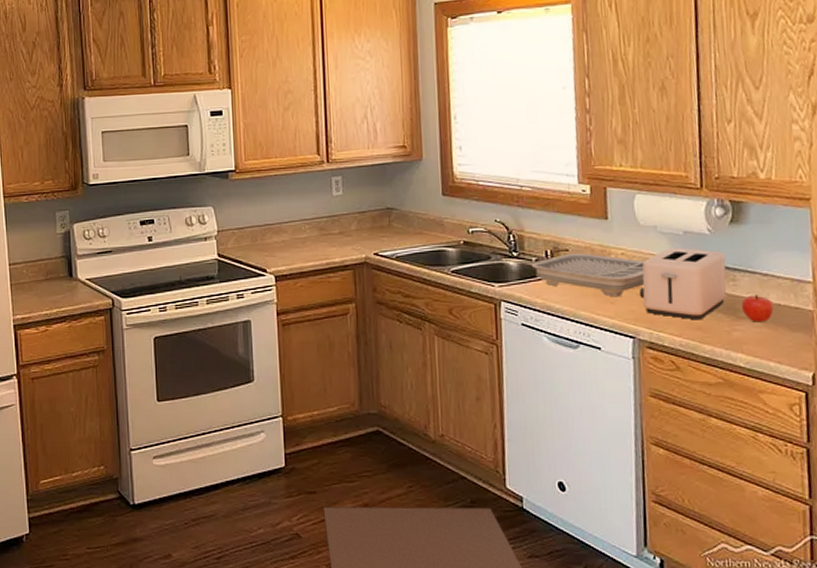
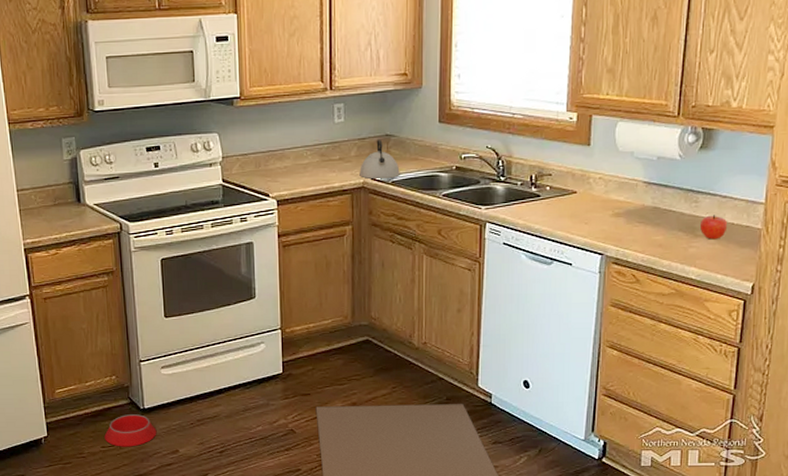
pet bowl: none [90,511,148,549] -> present [104,414,157,447]
kettle: none [361,212,404,255] -> present [359,139,400,180]
dish rack: present [531,252,645,297] -> none [516,177,620,218]
toaster: present [640,247,727,320] -> none [612,172,692,238]

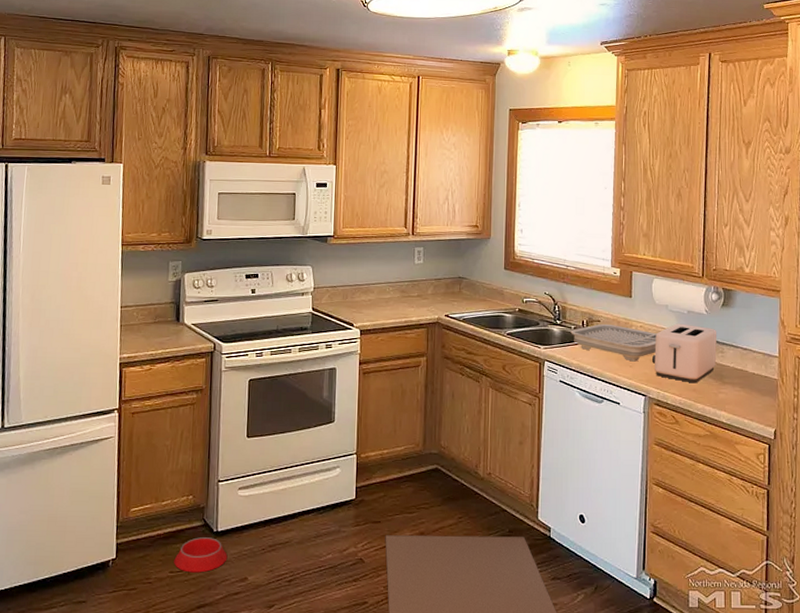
kettle: present [359,139,400,180] -> none [435,280,470,317]
dish rack: none [516,177,620,218] -> present [570,323,658,362]
toaster: none [612,172,692,238] -> present [652,323,717,384]
fruit: present [700,215,728,240] -> none [727,365,750,387]

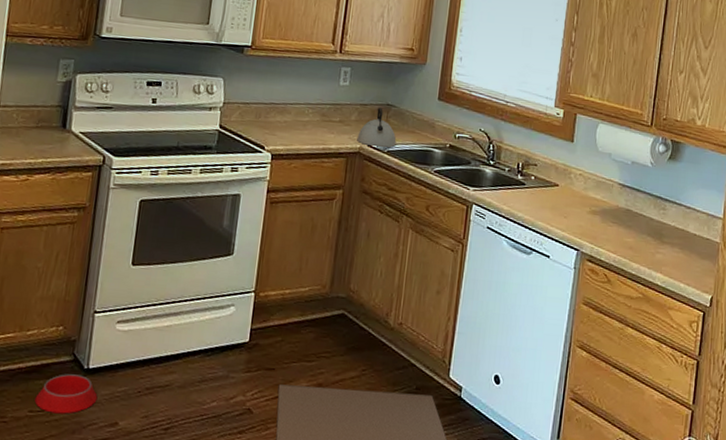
kettle: none [435,280,470,317] -> present [357,107,397,148]
dish rack: present [570,323,658,362] -> none [504,168,598,213]
toaster: present [652,323,717,384] -> none [589,174,661,241]

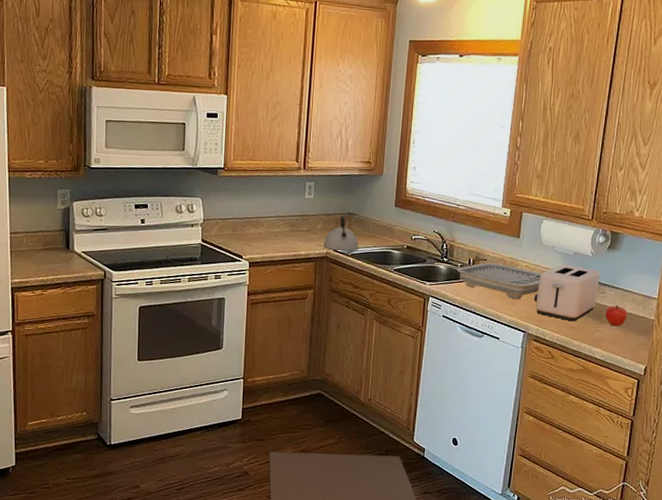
pet bowl: present [34,374,98,414] -> none [70,449,121,480]
dish rack: none [504,168,598,213] -> present [456,262,542,300]
toaster: none [589,174,661,241] -> present [534,264,601,322]
fruit: none [667,223,691,248] -> present [605,305,628,326]

